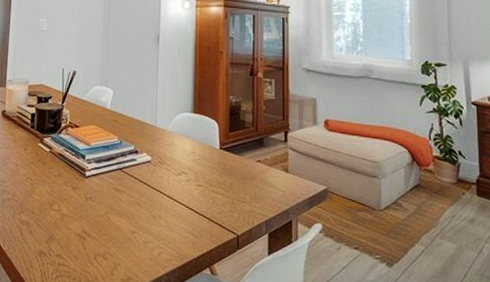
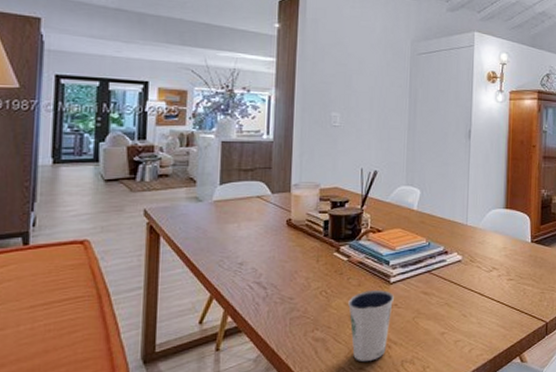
dixie cup: none [49,181,90,250] -> present [348,290,395,361]

